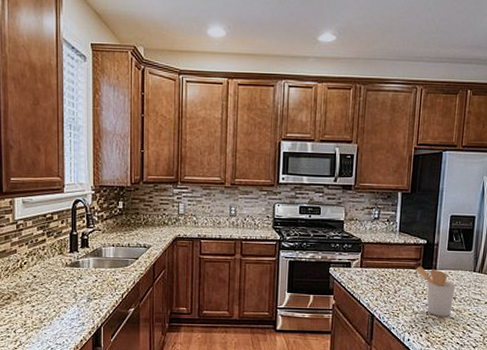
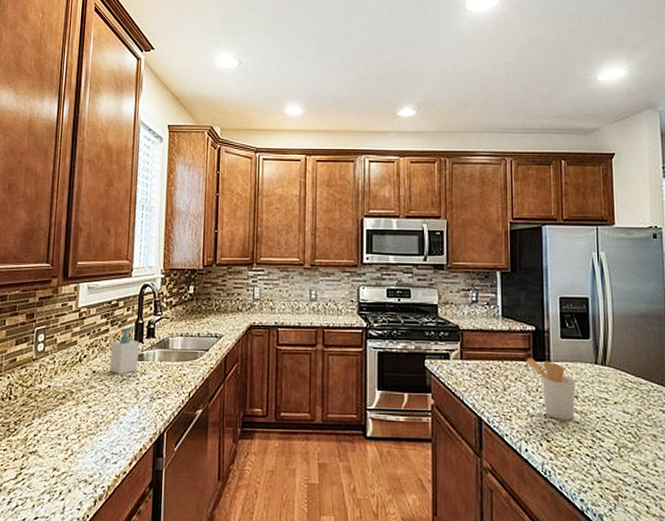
soap bottle: none [49,237,74,279] -> present [110,326,139,374]

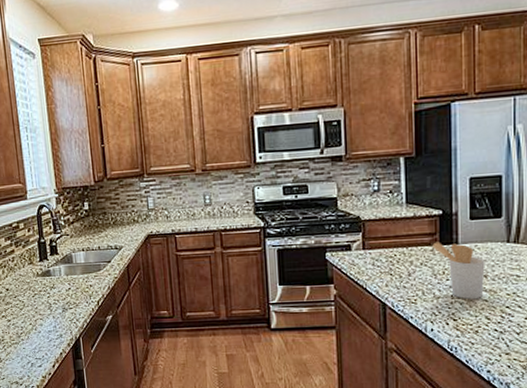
soap bottle: present [110,326,139,374] -> none [19,245,47,290]

